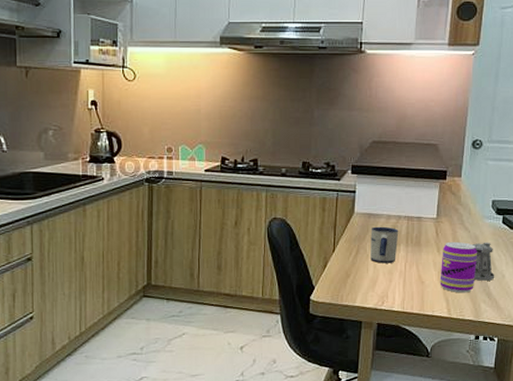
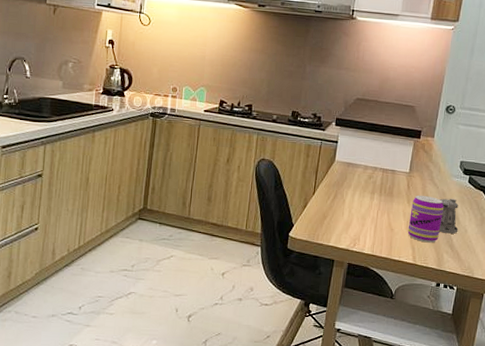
mug: present [370,226,399,264] -> none [346,175,374,210]

